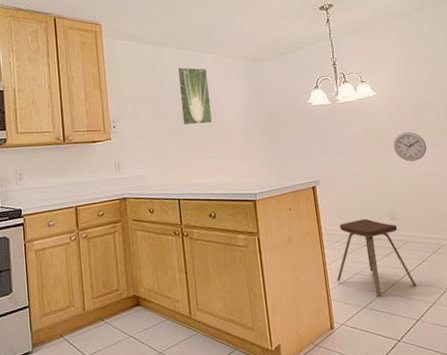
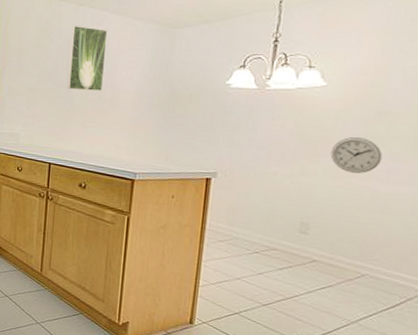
music stool: present [337,218,417,298] -> none [210,223,313,309]

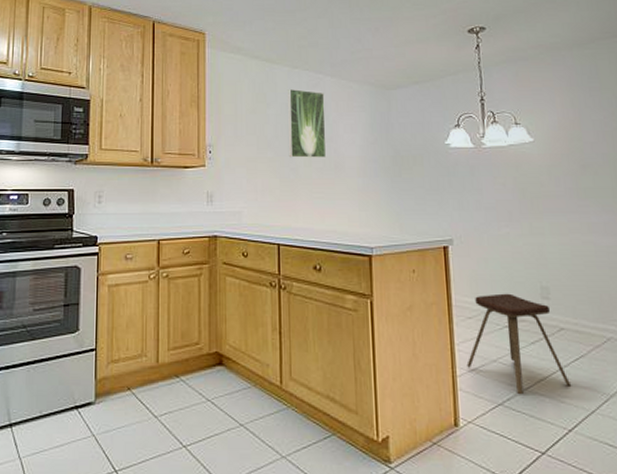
music stool: none [210,223,313,309] -> present [466,293,572,395]
wall clock: present [330,136,383,174] -> none [551,190,597,228]

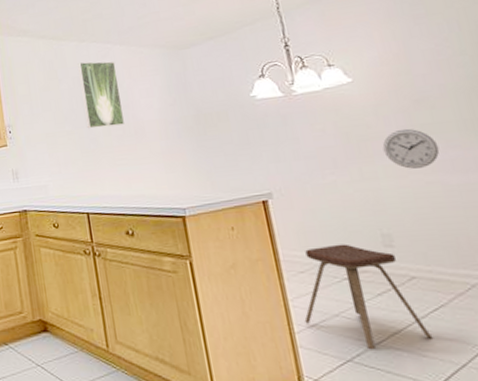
wall clock: none [551,190,597,228] -> present [382,128,440,169]

